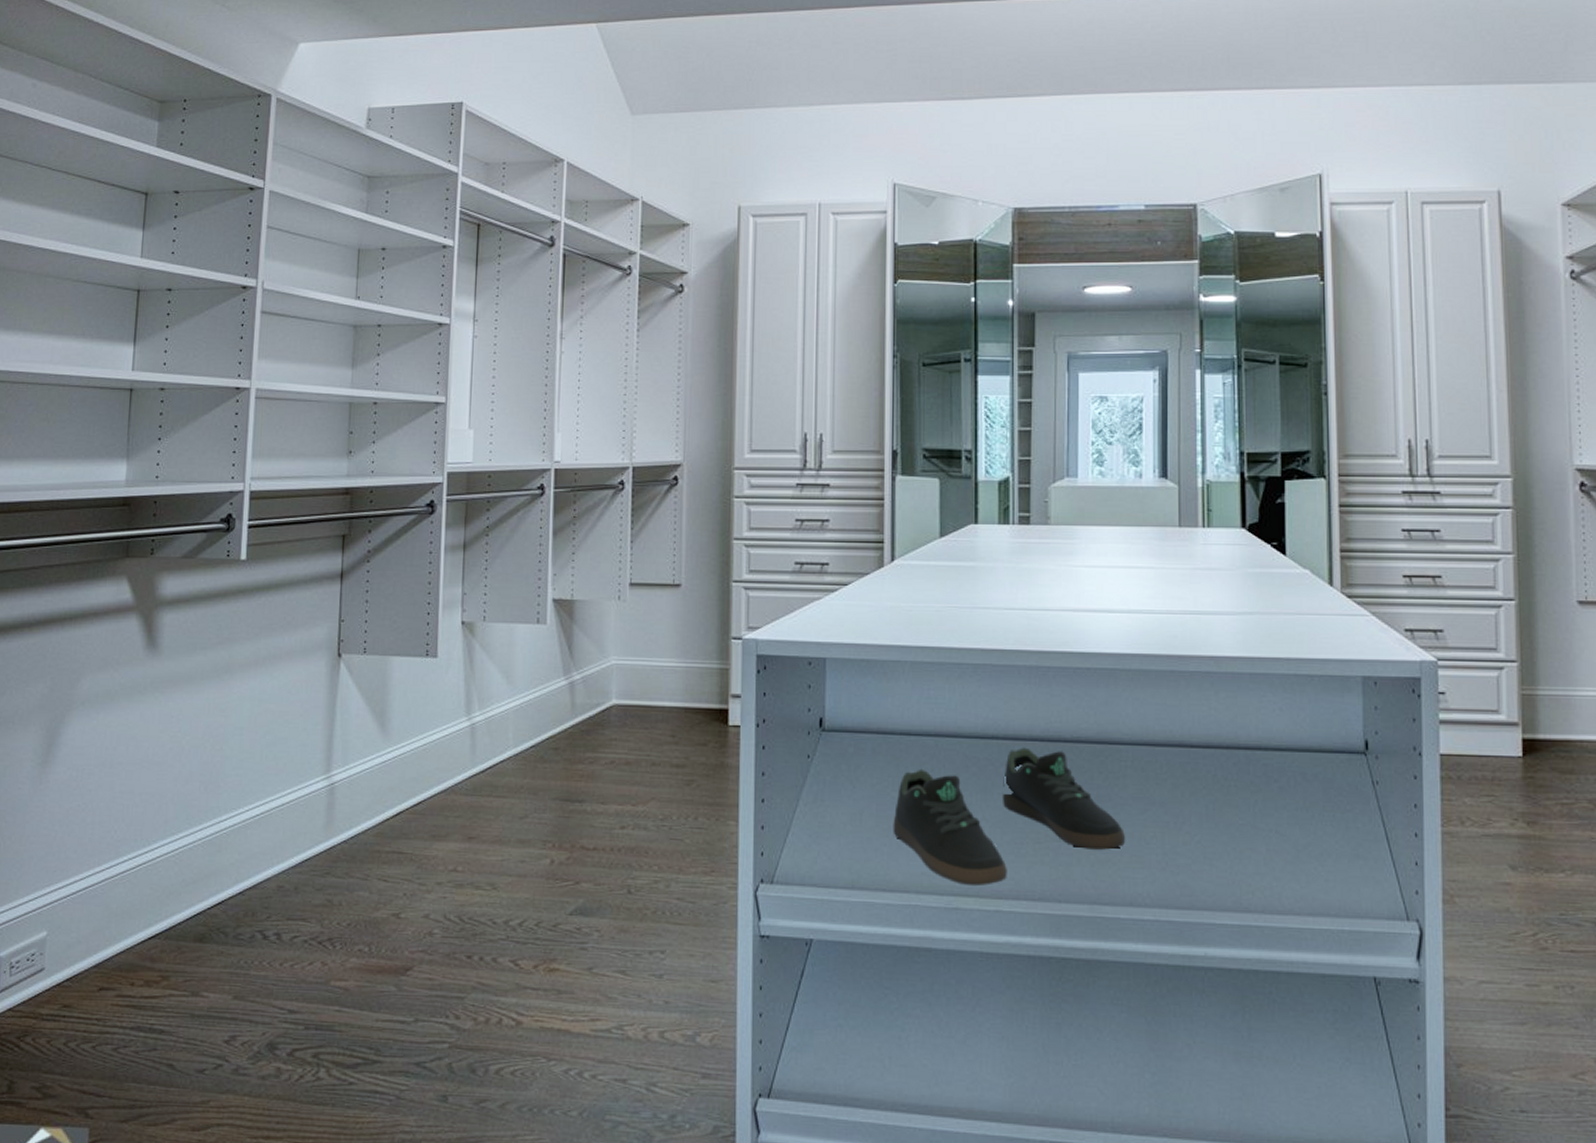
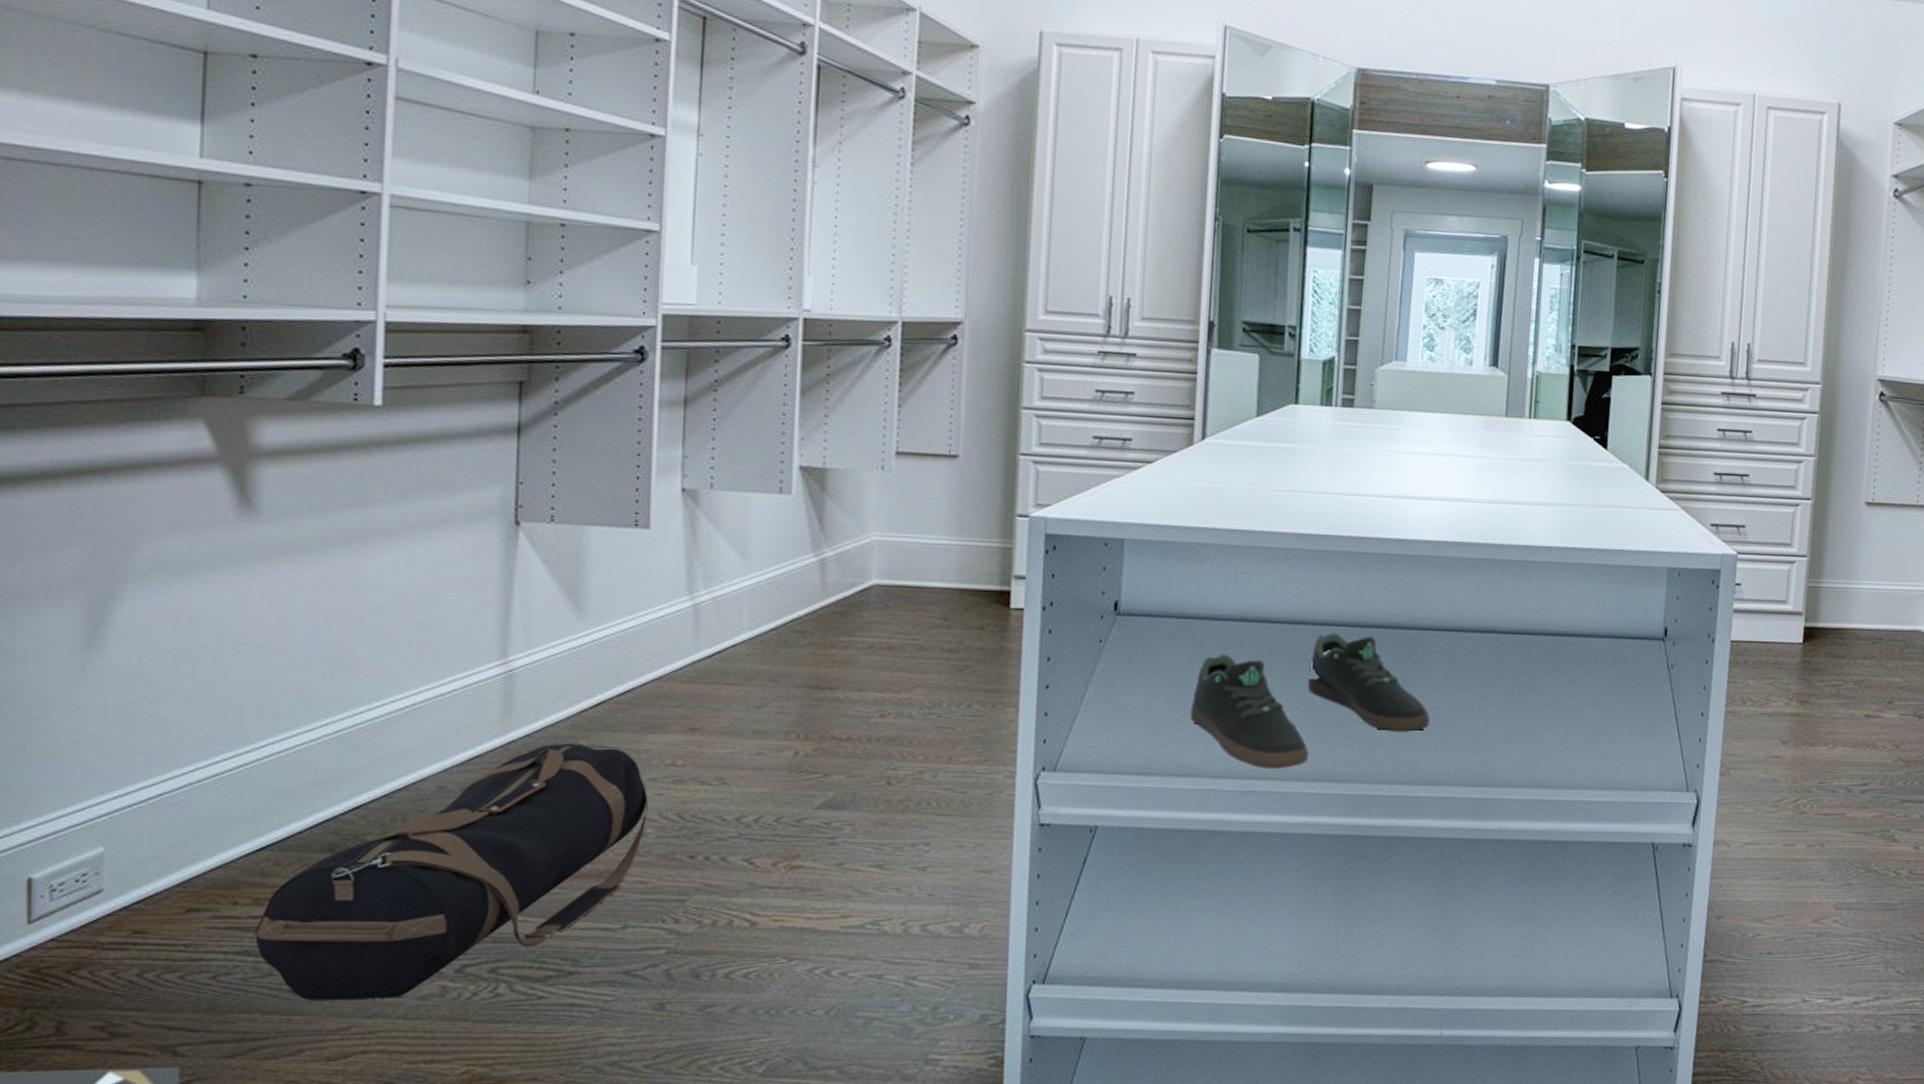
duffel bag: none [145,846,435,1076] -> present [255,740,648,1000]

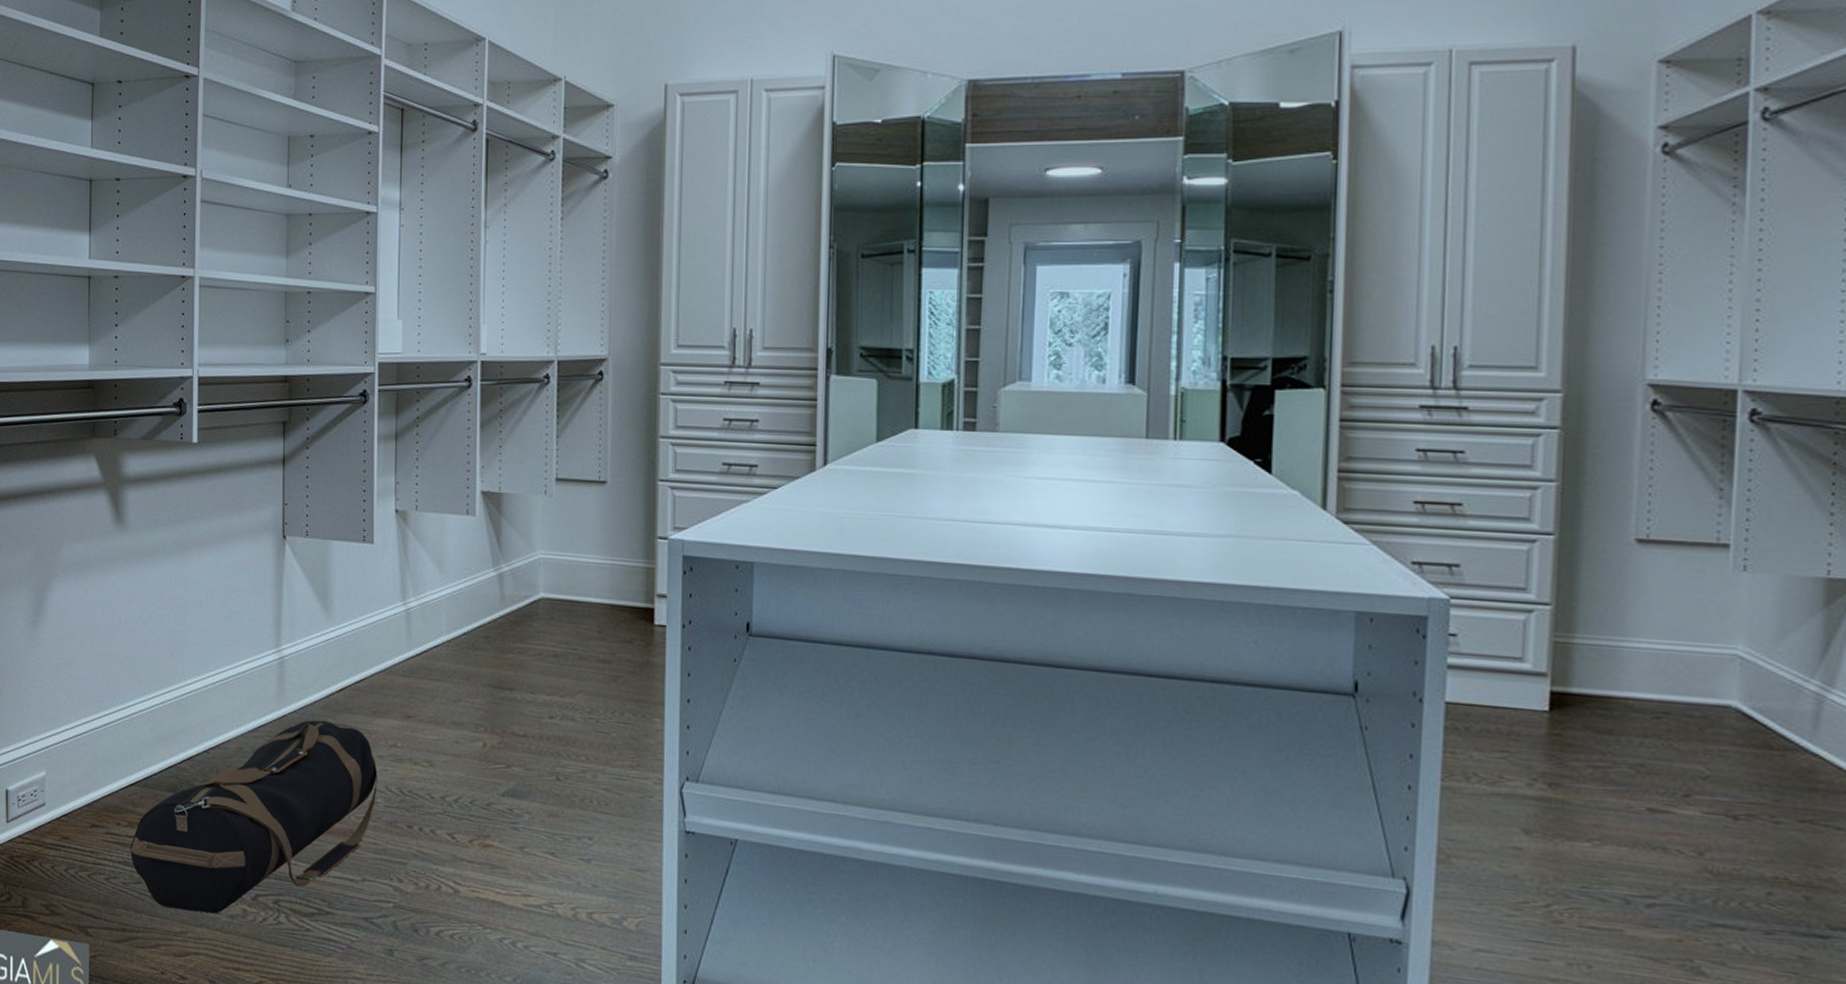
shoe: present [1190,632,1429,770] -> none [821,665,1070,802]

